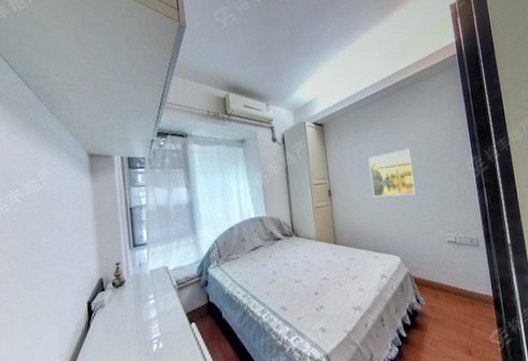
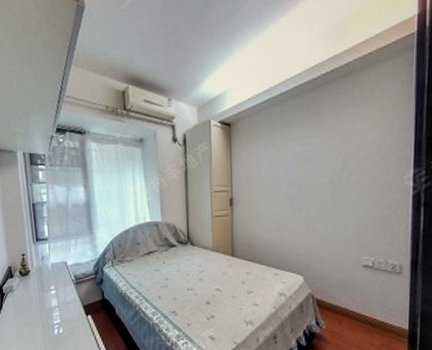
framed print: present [368,148,417,197] -> none [279,155,334,211]

